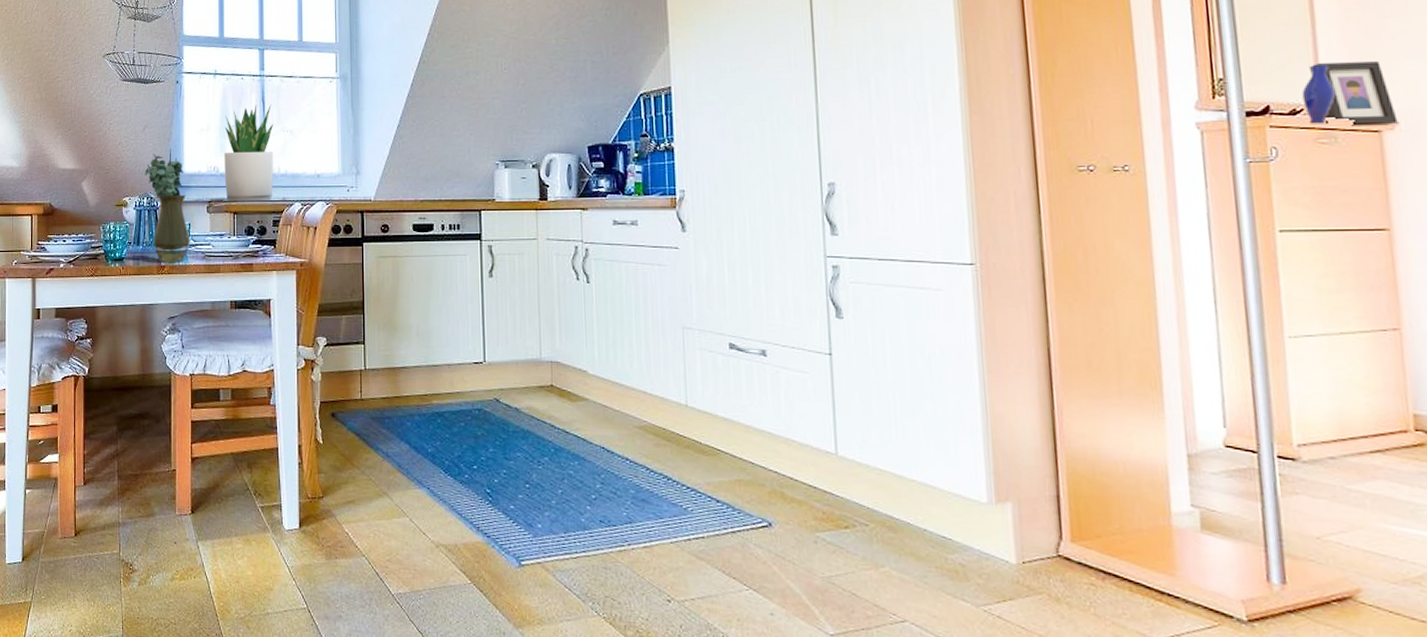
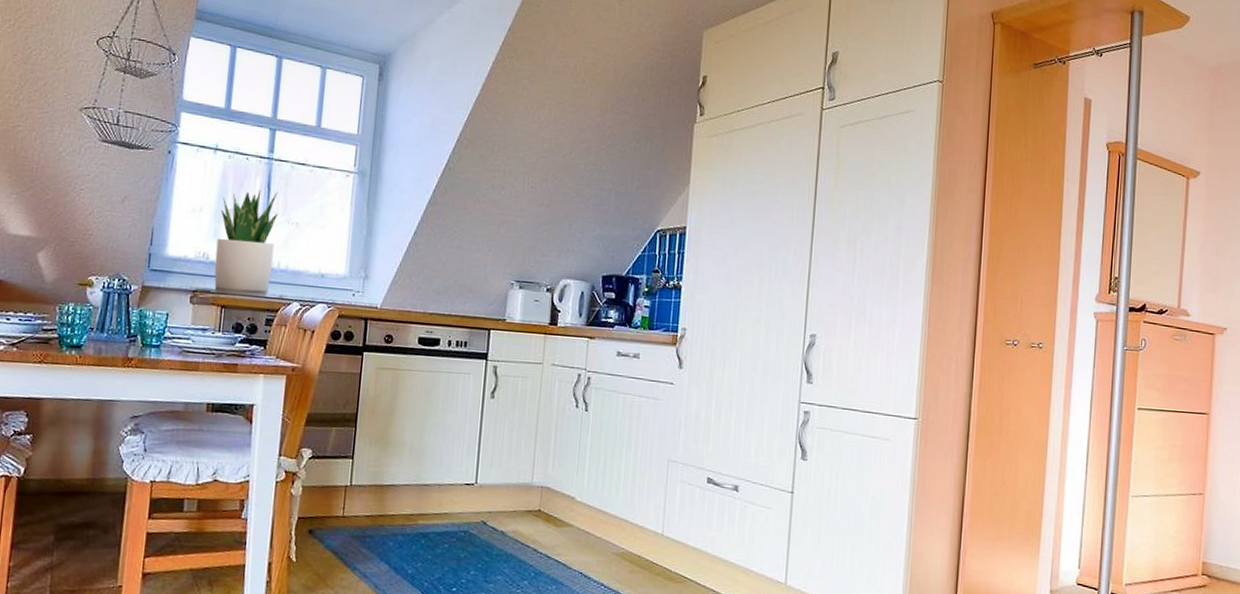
vase: present [145,154,190,263] -> none [118,230,167,356]
vase: present [1301,65,1336,124] -> none [1168,274,1191,324]
picture frame: present [1308,61,1398,126] -> none [1175,273,1226,330]

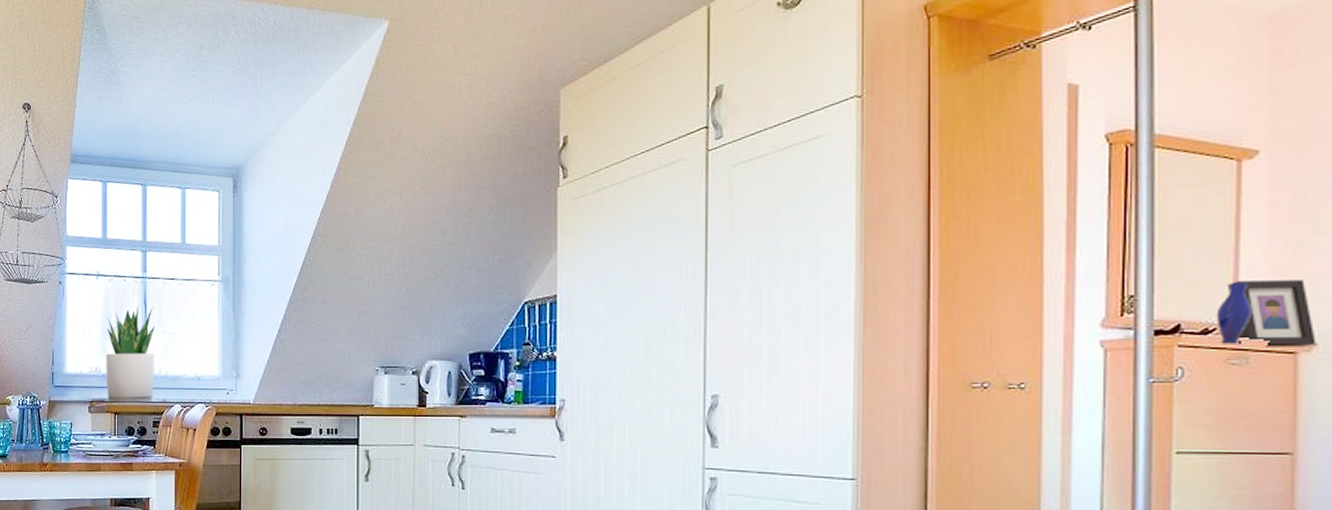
vase: none [1168,274,1191,324] -> present [1216,283,1253,344]
picture frame: none [1175,273,1226,330] -> present [1226,280,1316,347]

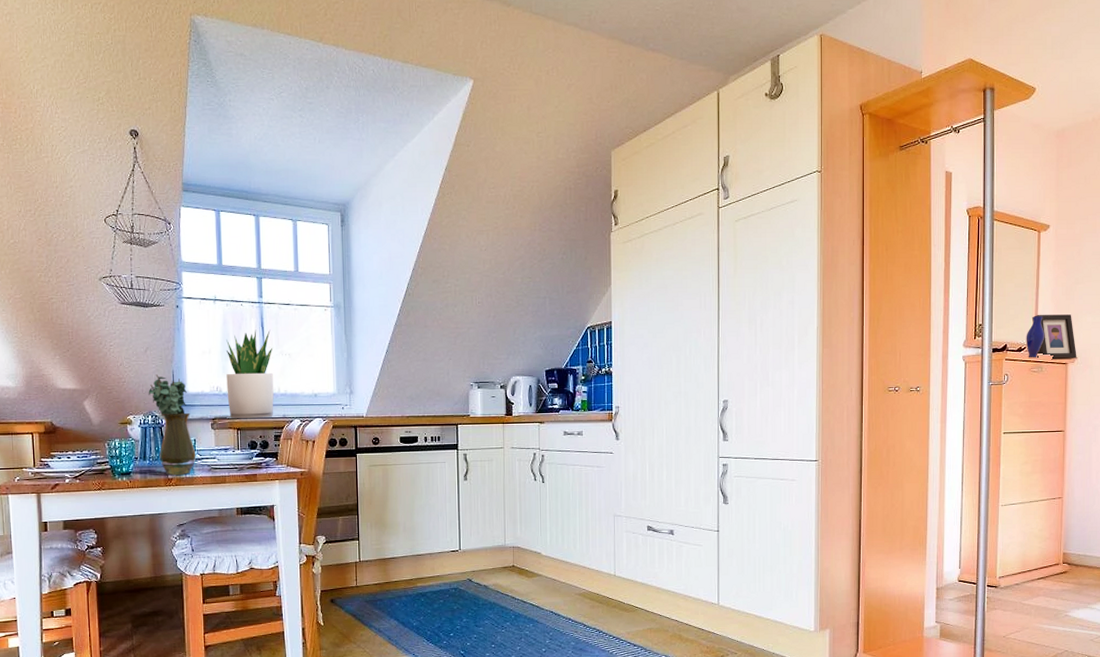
vase: none [28,353,72,461] -> present [148,374,196,476]

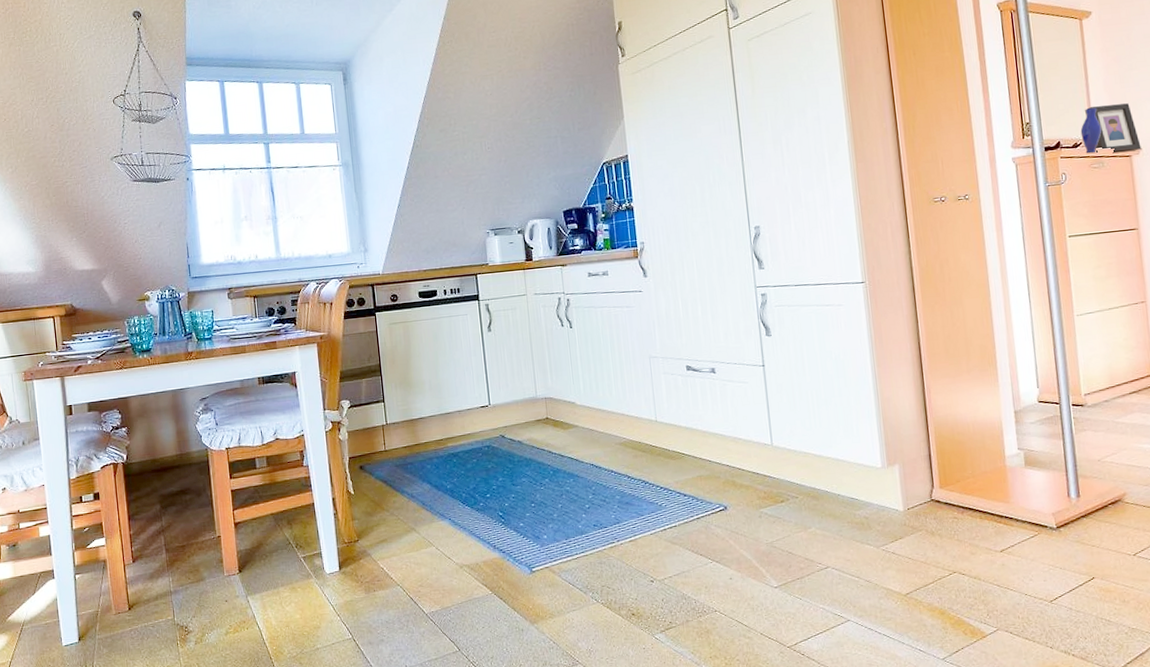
vase: present [148,374,196,476] -> none [164,248,215,350]
planter: present [226,329,274,419] -> none [237,193,289,287]

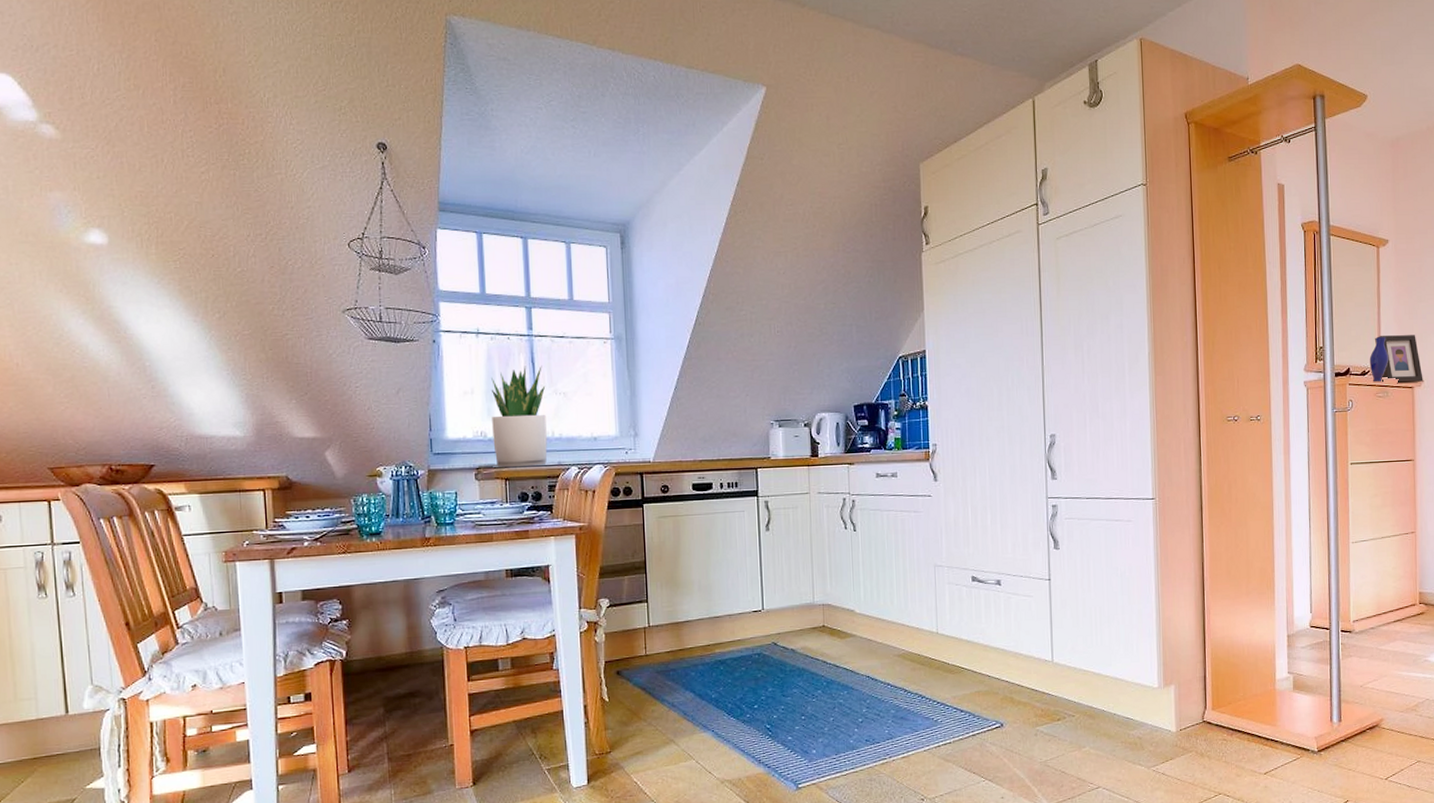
planter: none [237,193,289,287] -> present [491,365,548,468]

